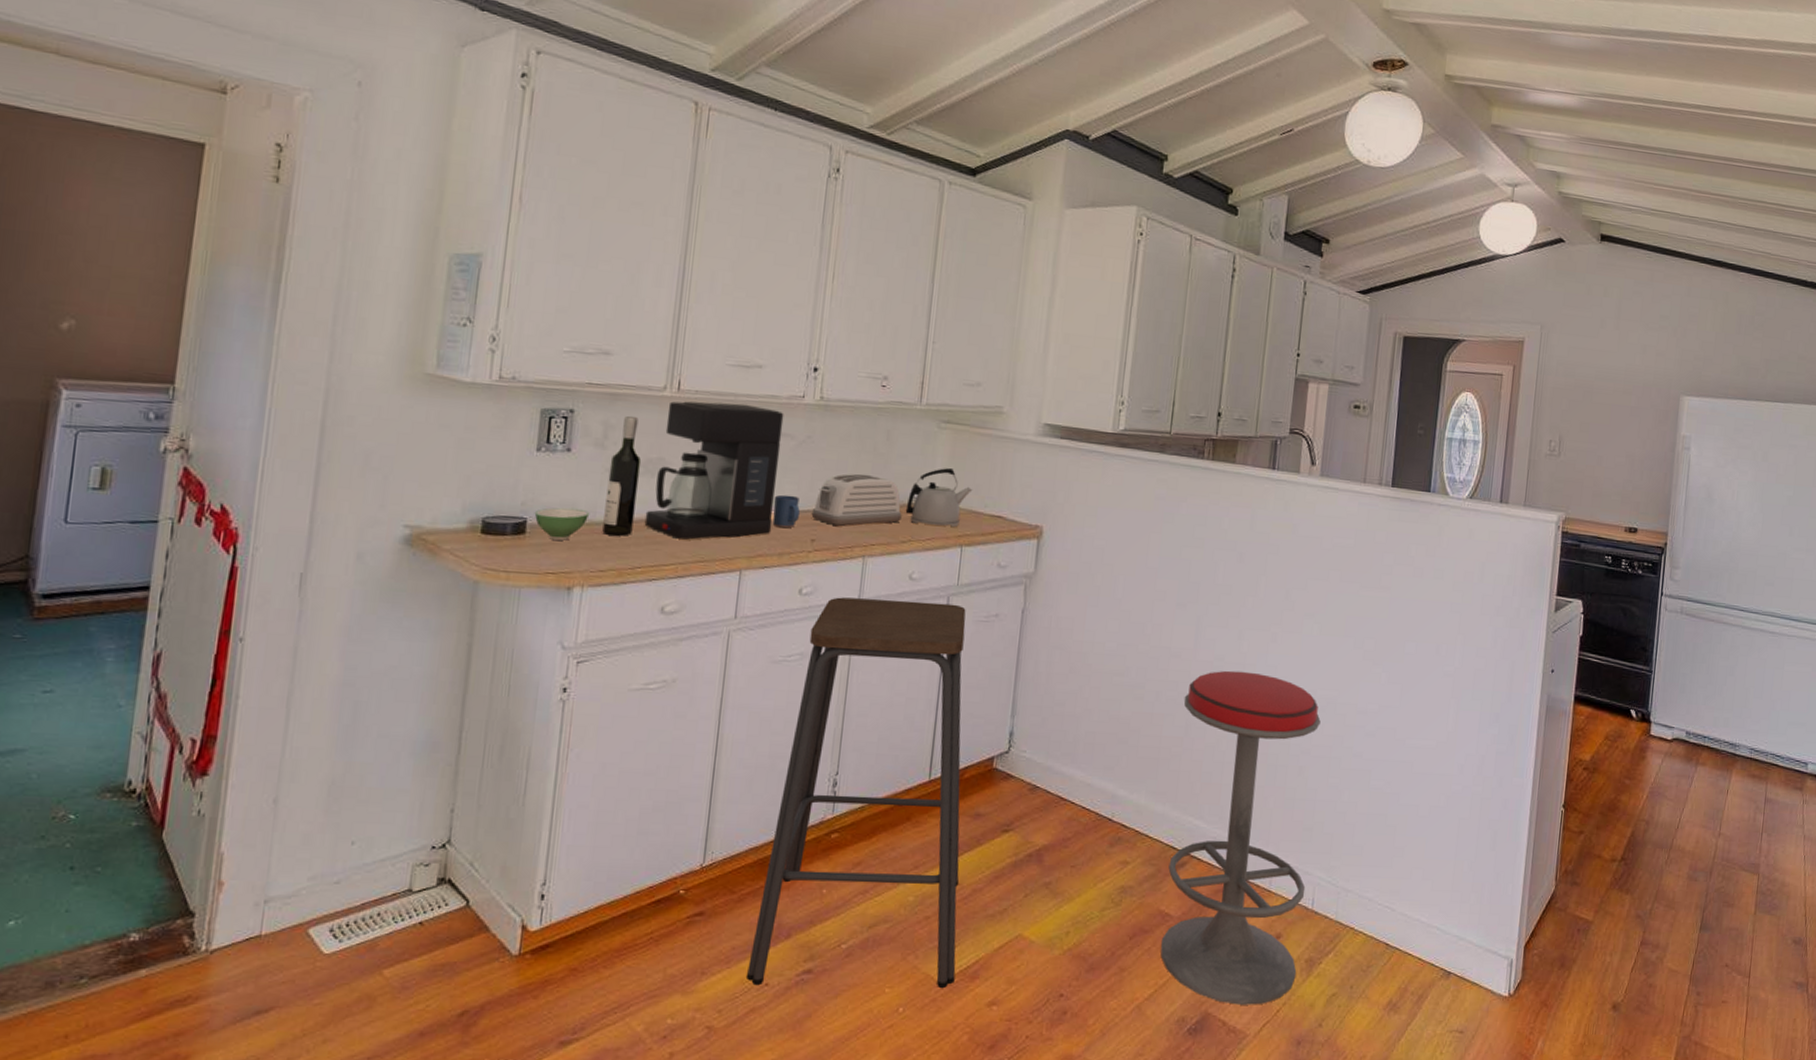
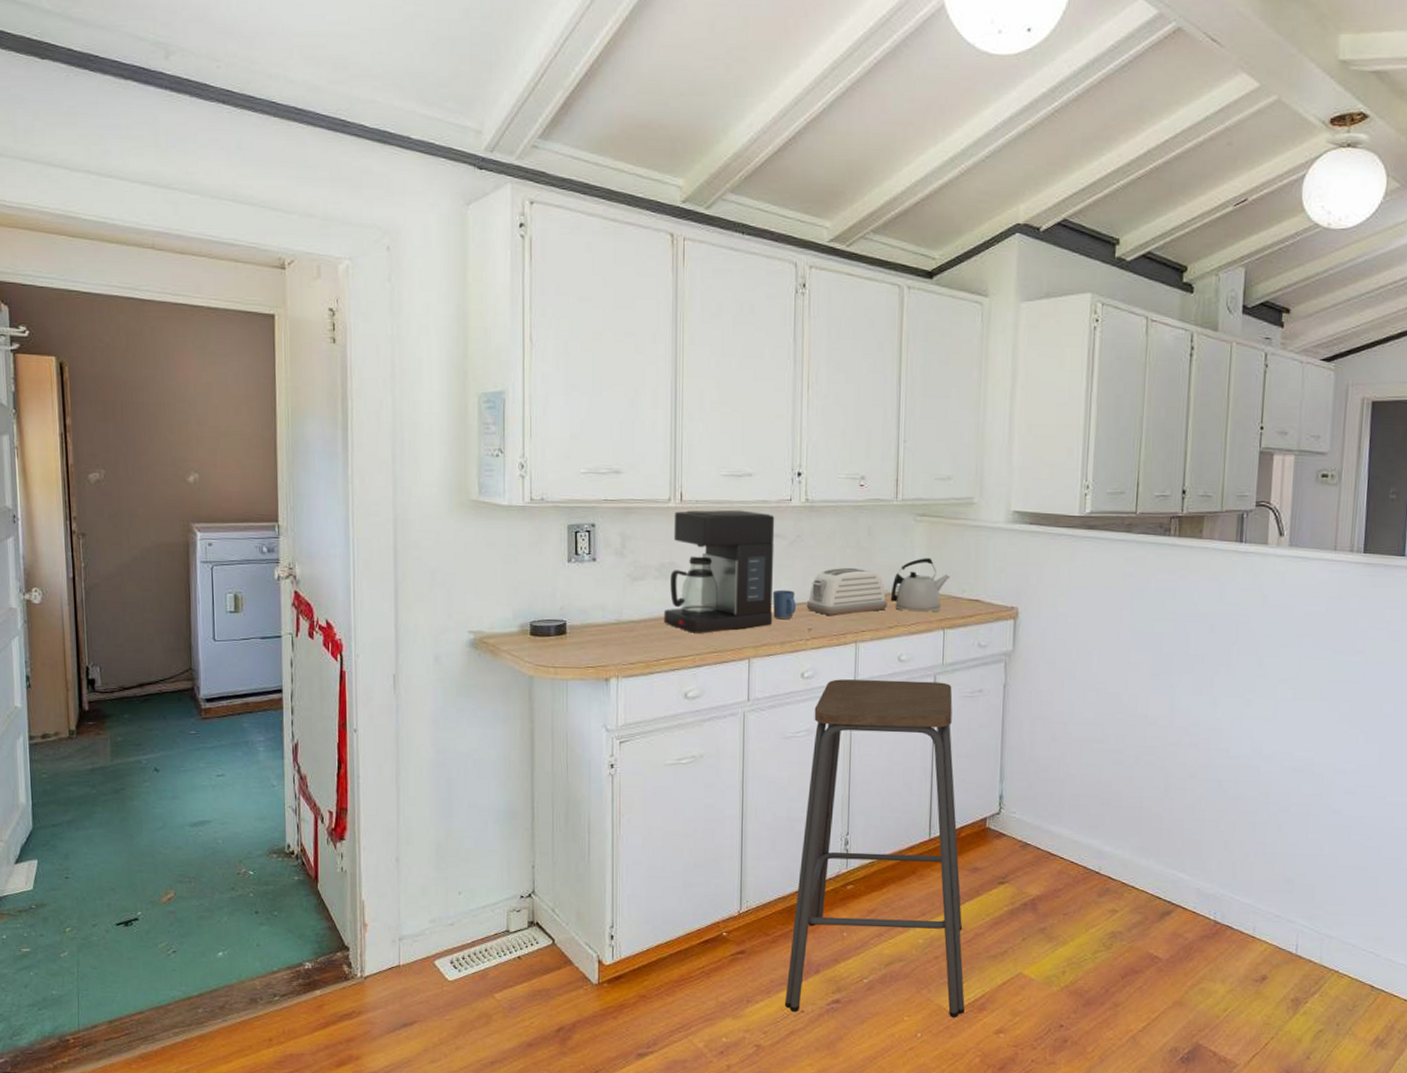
bowl: present [534,507,590,541] -> none [571,610,617,639]
bottle: present [602,415,642,536] -> none [629,526,656,633]
bar stool: present [1160,670,1321,1005] -> none [1151,735,1298,1039]

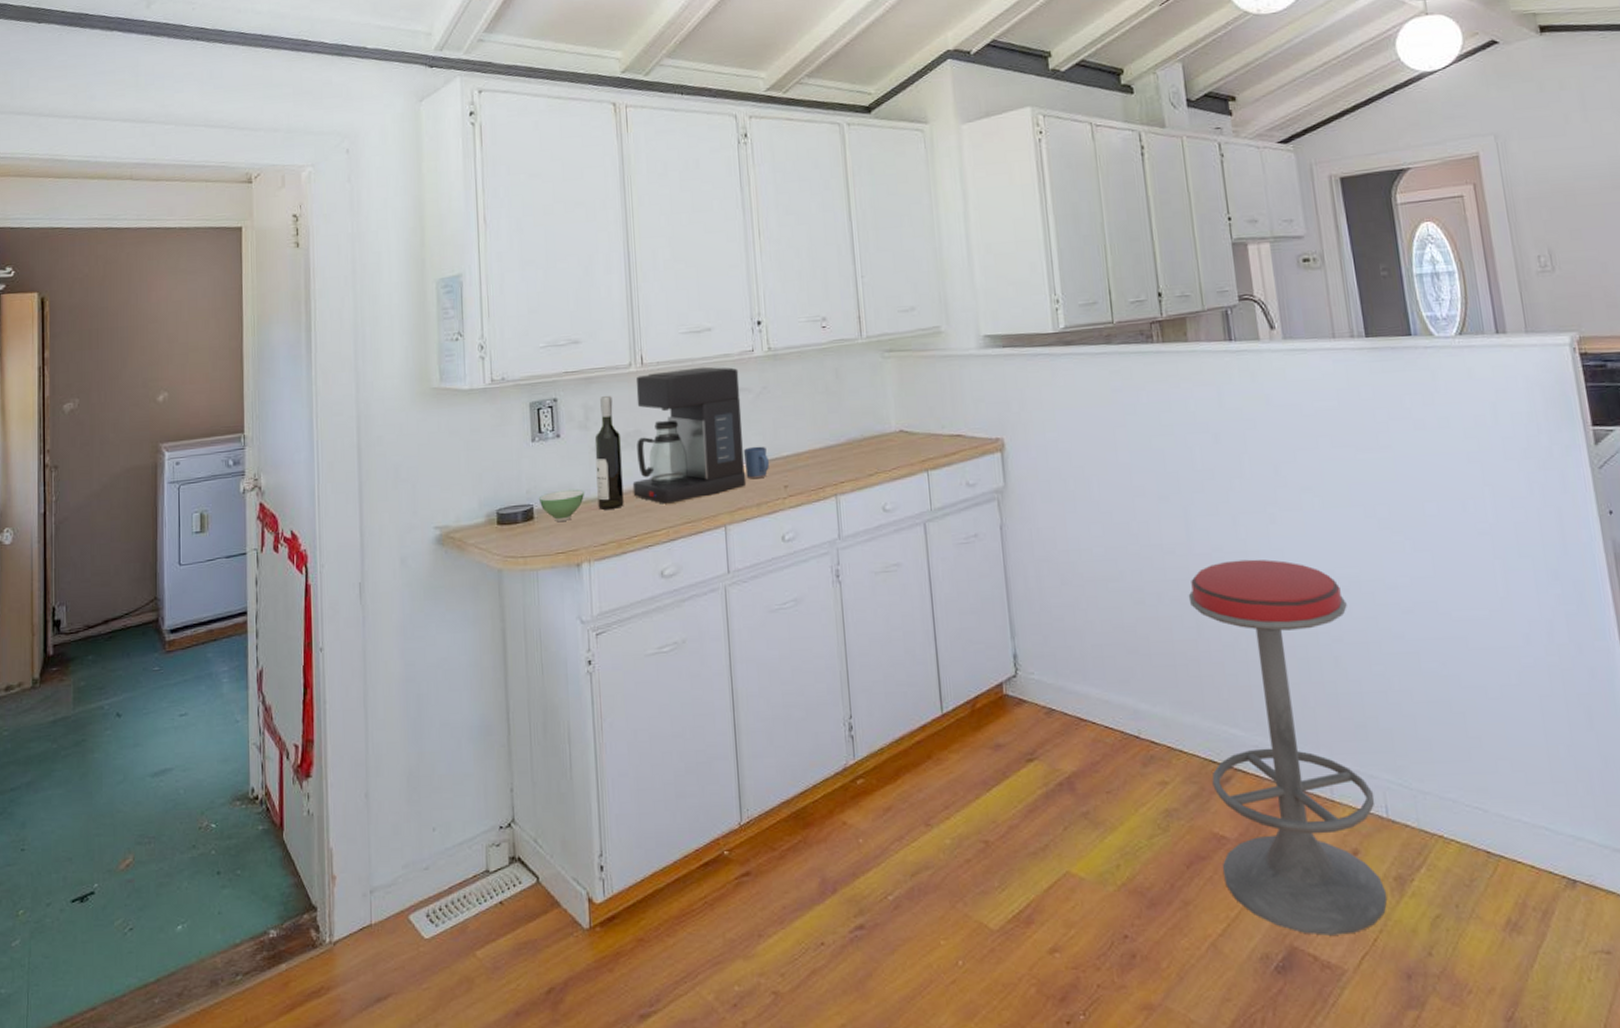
bowl: none [571,610,617,639] -> present [538,489,585,522]
bottle: none [629,526,656,633] -> present [594,395,624,510]
bar stool: present [785,679,965,1017] -> none [799,530,1010,946]
toaster: present [806,567,887,615] -> none [779,414,865,469]
kettle: present [890,558,951,613] -> none [866,395,928,456]
bar stool: none [1151,735,1298,1039] -> present [1188,559,1388,936]

